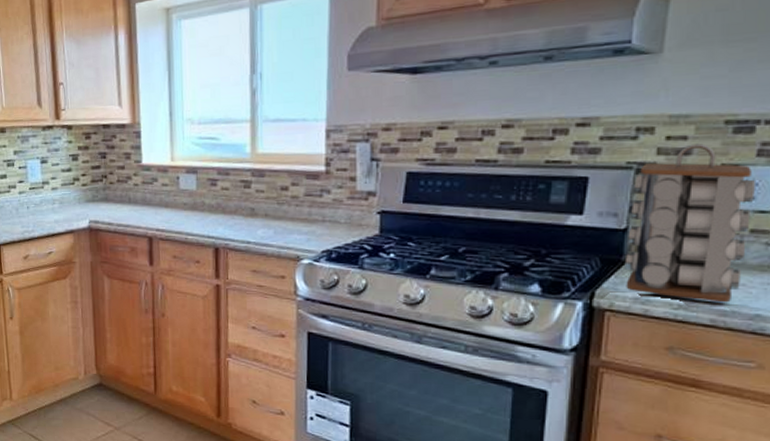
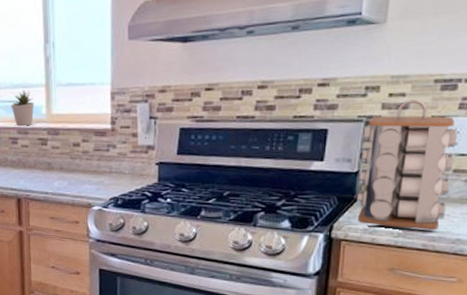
potted plant: none [210,125,237,167] -> present [11,90,34,127]

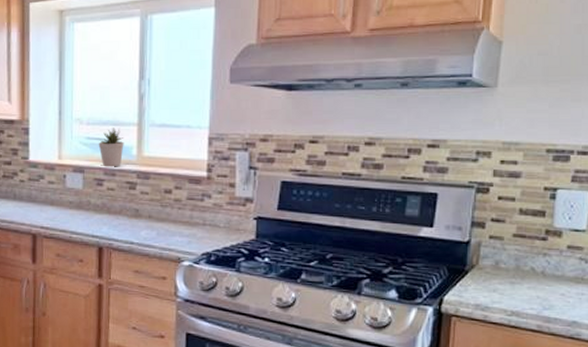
spice rack: present [356,99,457,231] -> none [467,168,570,310]

